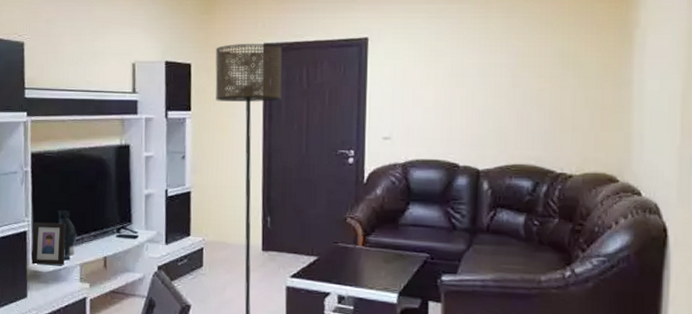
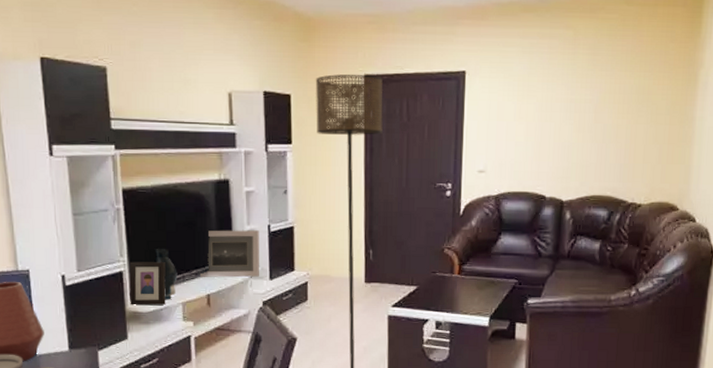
picture frame: none [98,193,157,241] -> present [200,230,259,278]

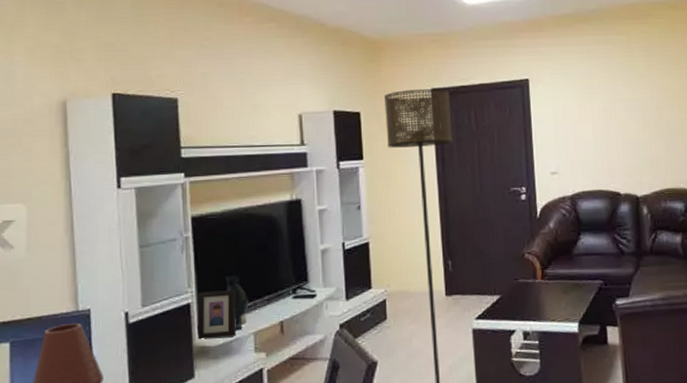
picture frame: present [200,230,259,278] -> none [273,249,335,303]

